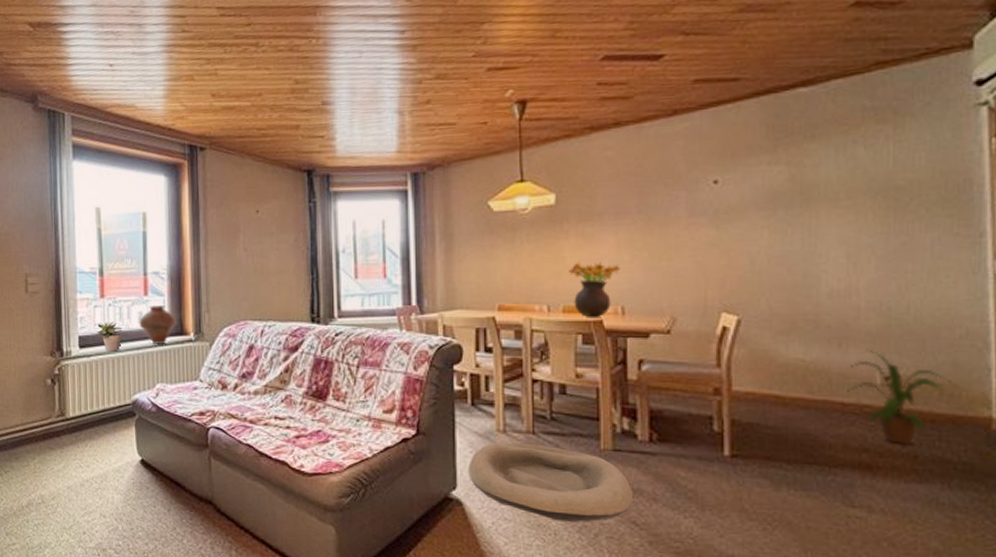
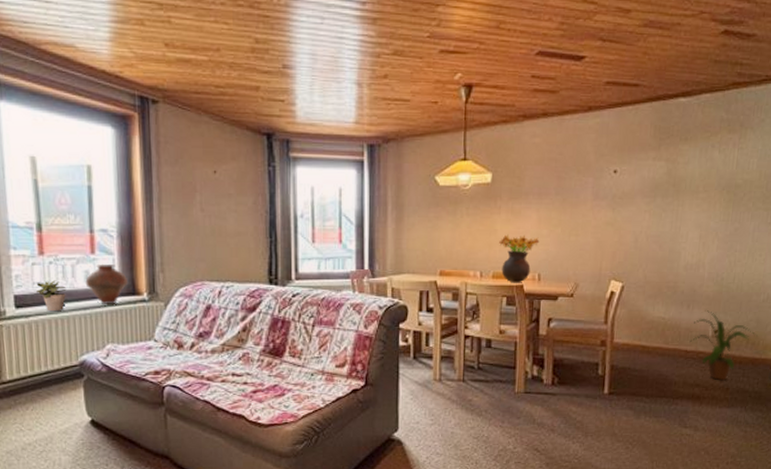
dog bed: present [468,442,634,523] -> none [408,389,538,453]

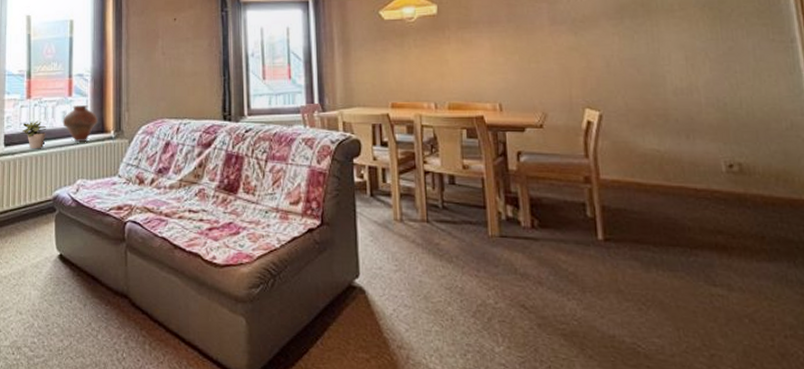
flower arrangement: present [499,234,540,283] -> none [452,64,496,114]
house plant: present [689,310,758,380] -> none [698,141,789,226]

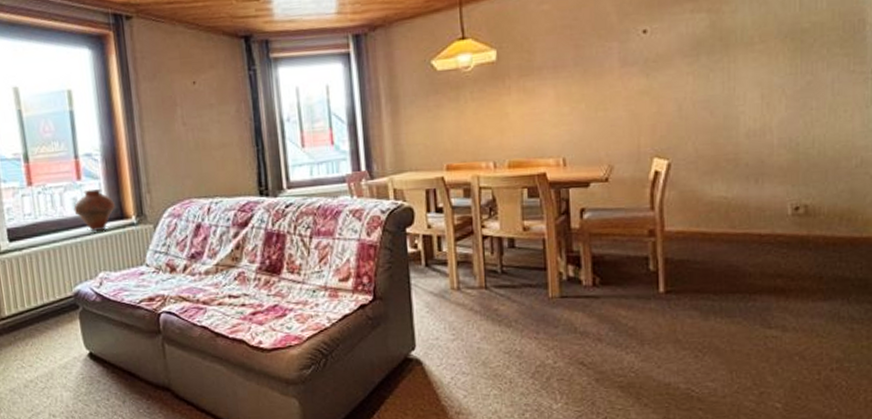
potted plant: present [23,121,47,149] -> none [28,210,56,243]

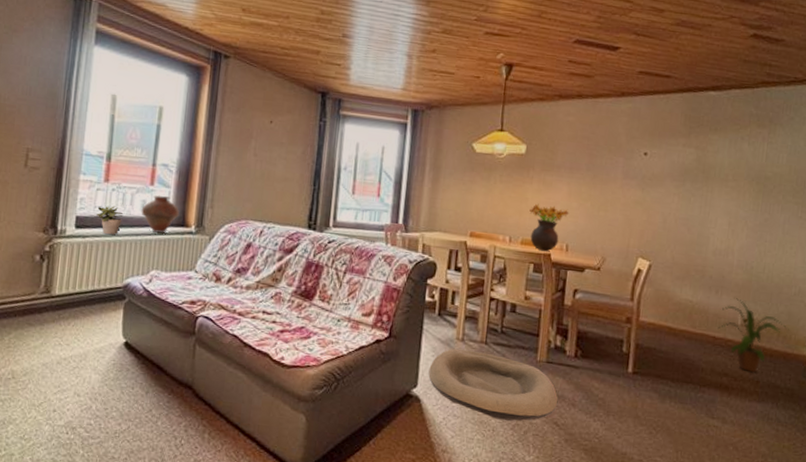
potted plant: none [28,210,56,243] -> present [96,205,124,235]
dog bed: none [425,298,581,370] -> present [428,348,558,422]
flower arrangement: none [512,115,561,172] -> present [529,203,569,252]
house plant: none [763,184,854,268] -> present [718,298,789,372]

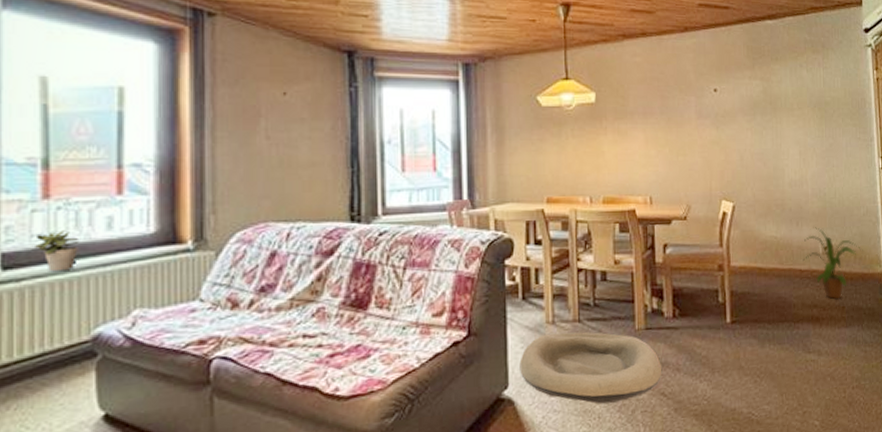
vase: present [141,195,179,233] -> none [107,206,166,258]
flower arrangement: present [529,203,569,252] -> none [607,156,649,208]

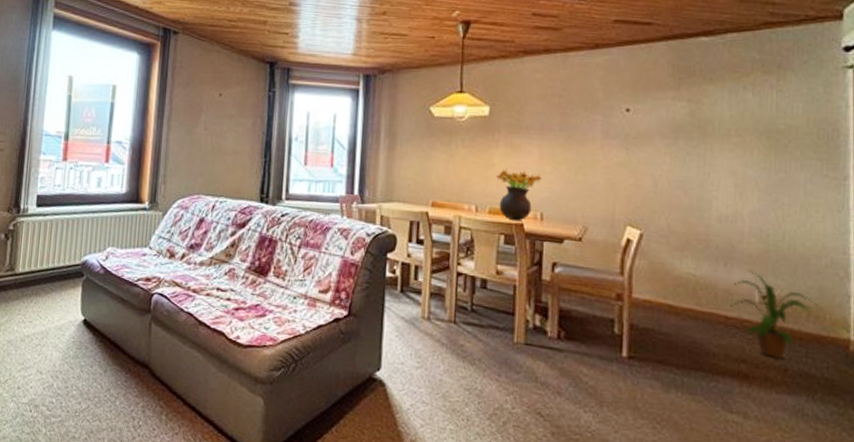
potted plant: present [35,230,80,272] -> none [56,184,81,213]
dog bed: present [519,332,662,404] -> none [392,328,541,411]
flower arrangement: none [607,156,649,208] -> present [497,169,542,221]

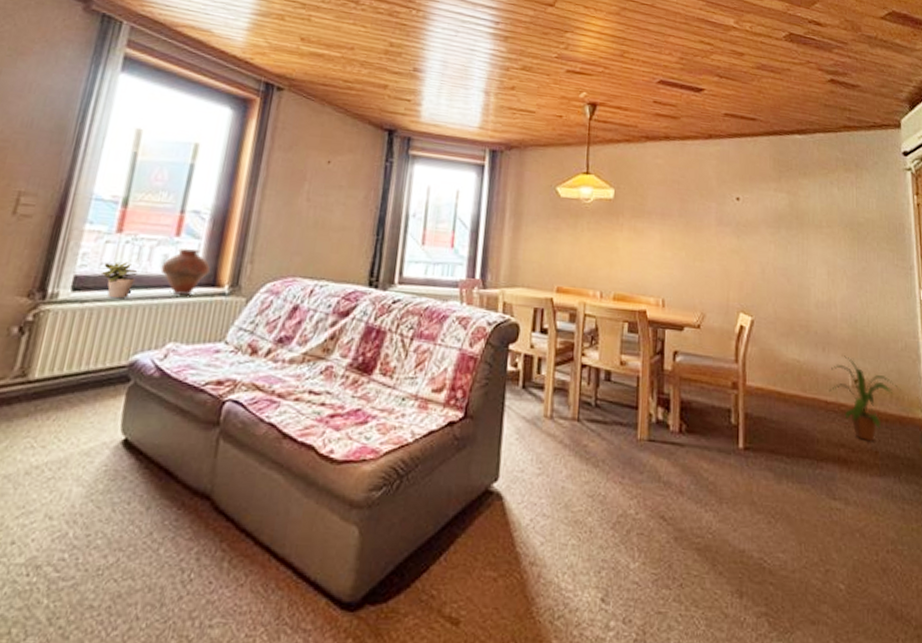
potted plant: none [56,184,81,213] -> present [102,261,138,299]
vase: none [97,172,133,210] -> present [160,248,210,295]
flower arrangement: present [497,169,542,221] -> none [621,253,663,308]

